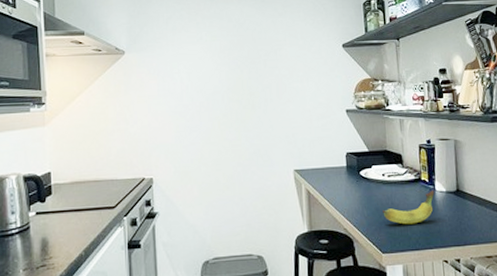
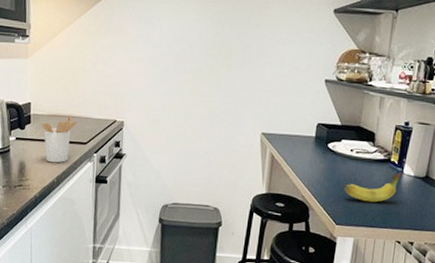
utensil holder: none [63,179,103,234] -> present [41,115,77,163]

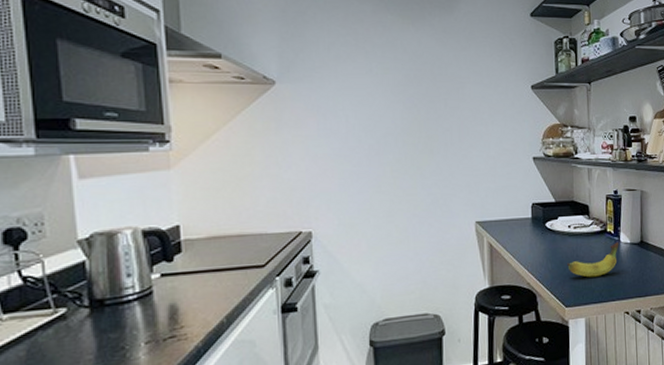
utensil holder: present [41,115,77,163] -> none [197,233,249,299]

